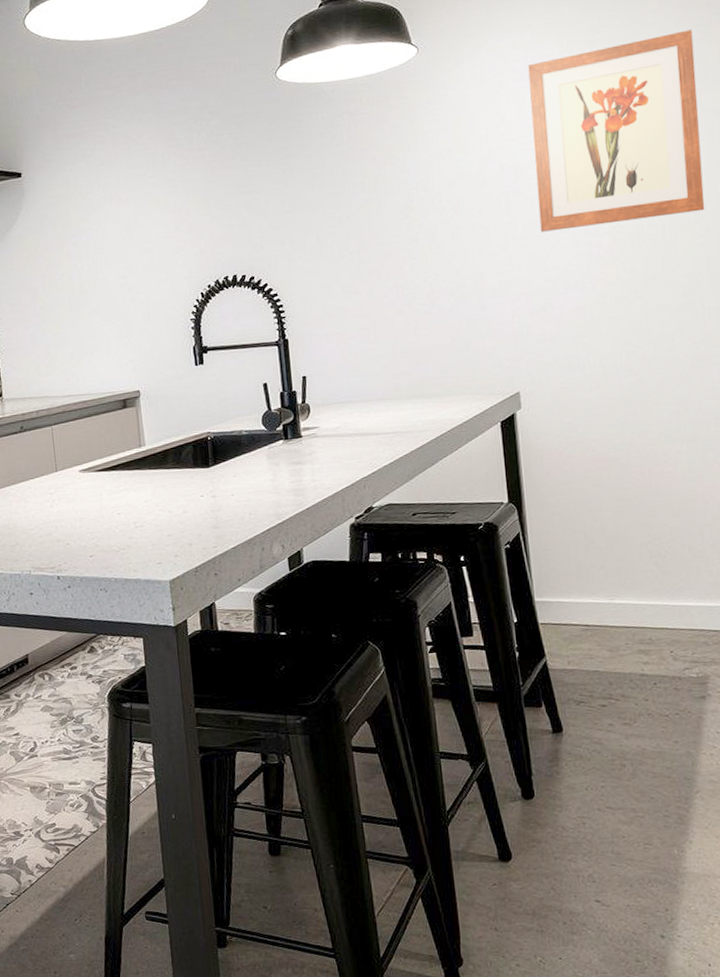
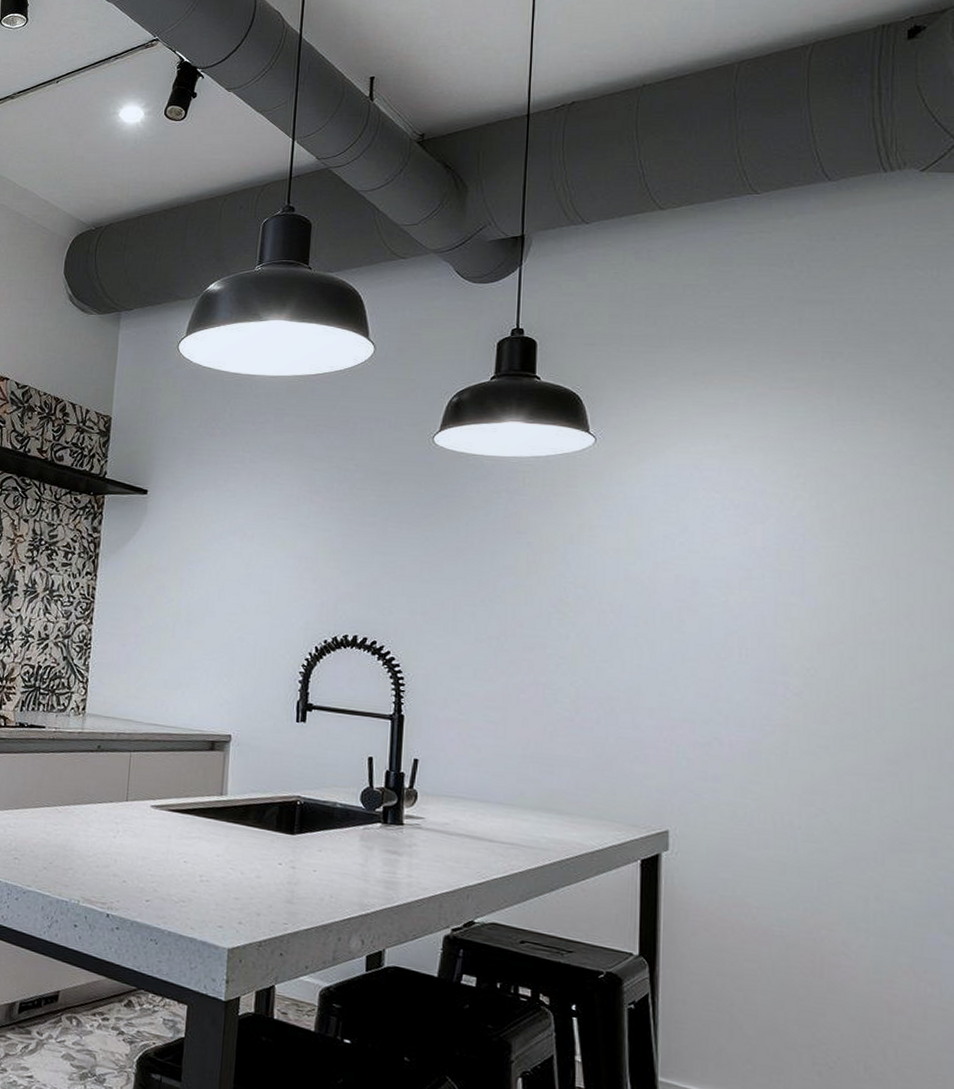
wall art: present [528,29,705,232] -> none [716,470,926,672]

